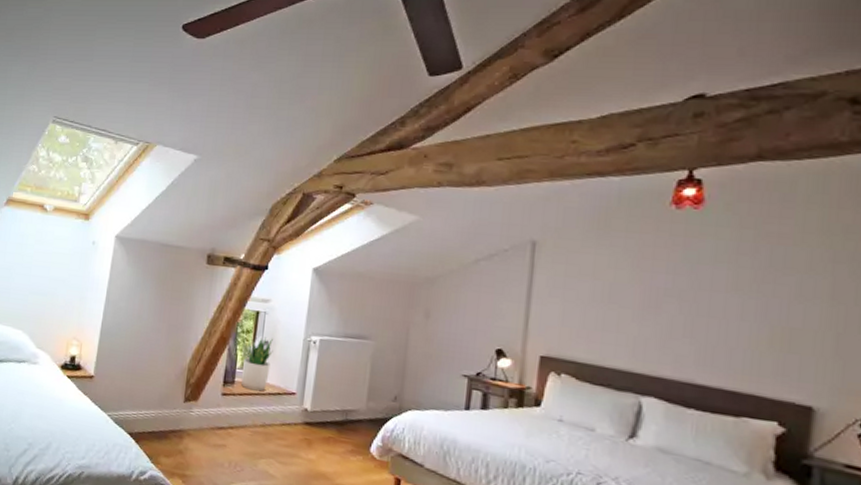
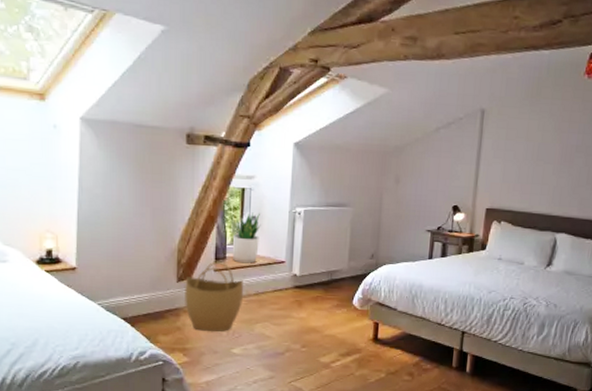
woven basket: none [188,384,250,463] -> present [183,261,244,332]

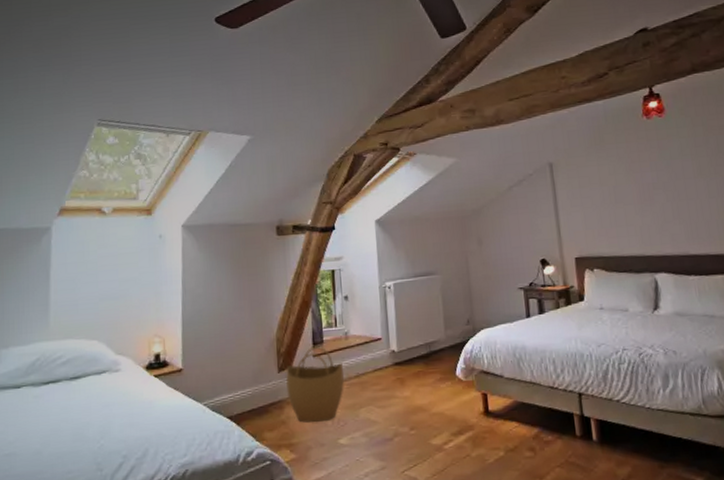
planter: present [232,212,261,264] -> none [328,292,354,346]

